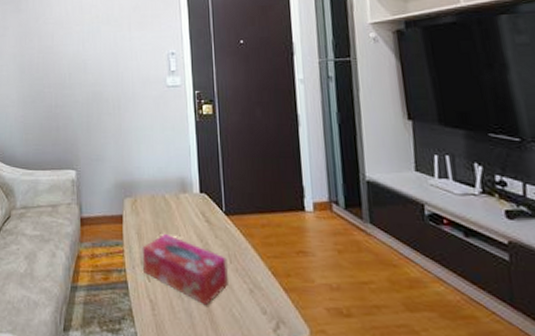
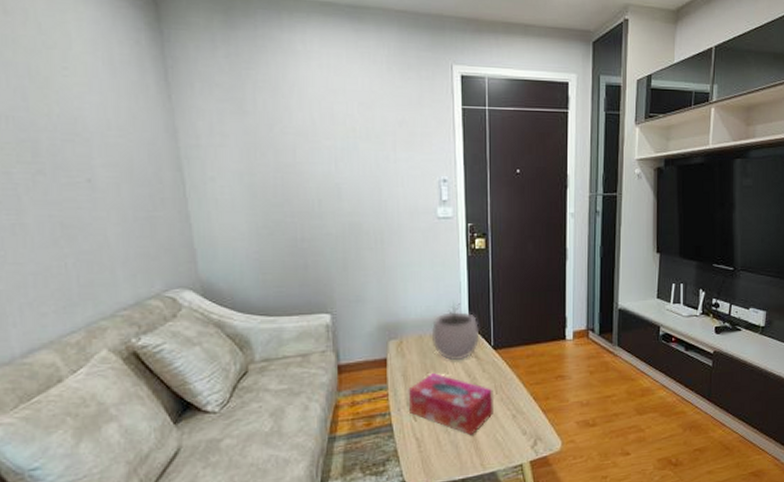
plant pot: none [163,166,211,224] -> present [431,303,480,361]

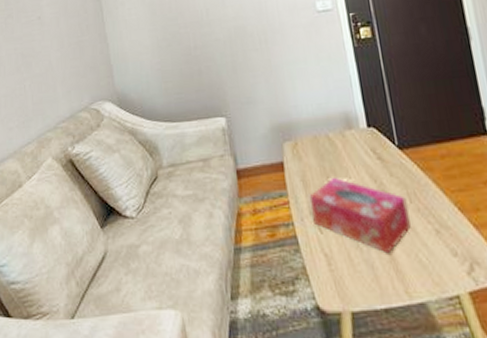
plant pot: present [431,303,480,361] -> none [325,99,382,164]

